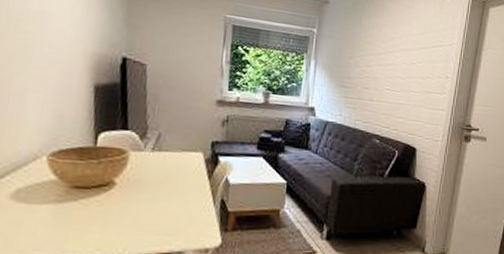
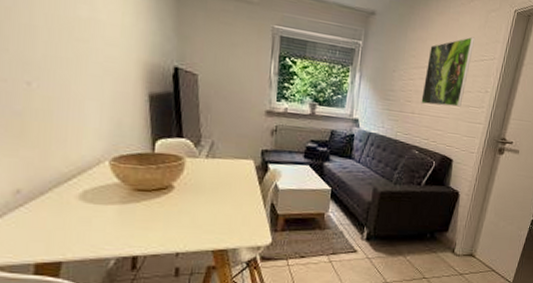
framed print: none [379,23,432,93] -> present [421,36,476,107]

